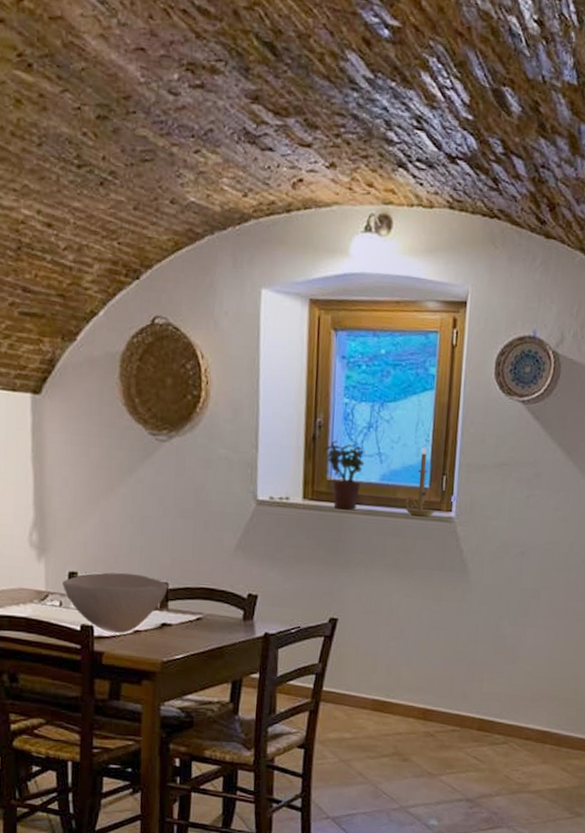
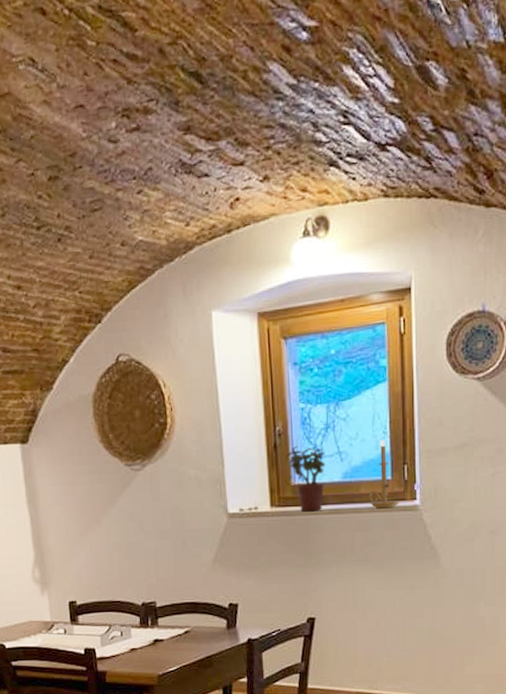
bowl: present [62,572,168,634] -> none [65,596,157,654]

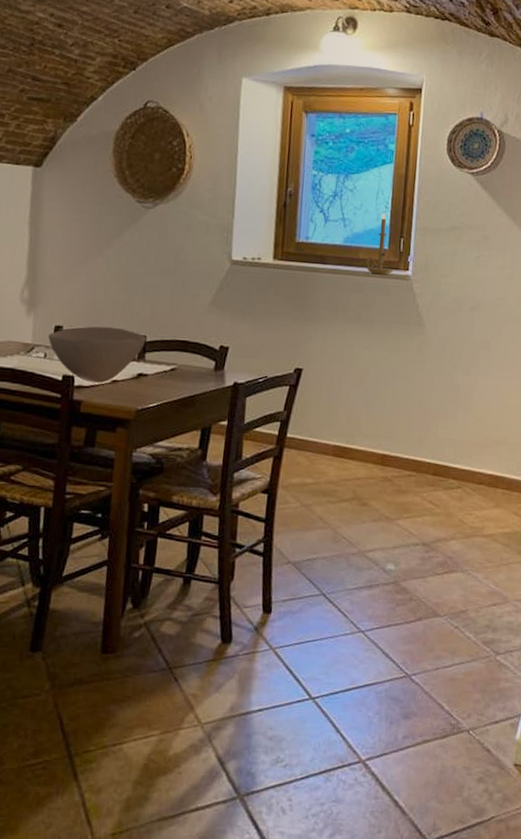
bowl: none [65,596,157,654] -> present [48,326,146,384]
potted plant: present [286,446,326,512] -> none [294,207,331,269]

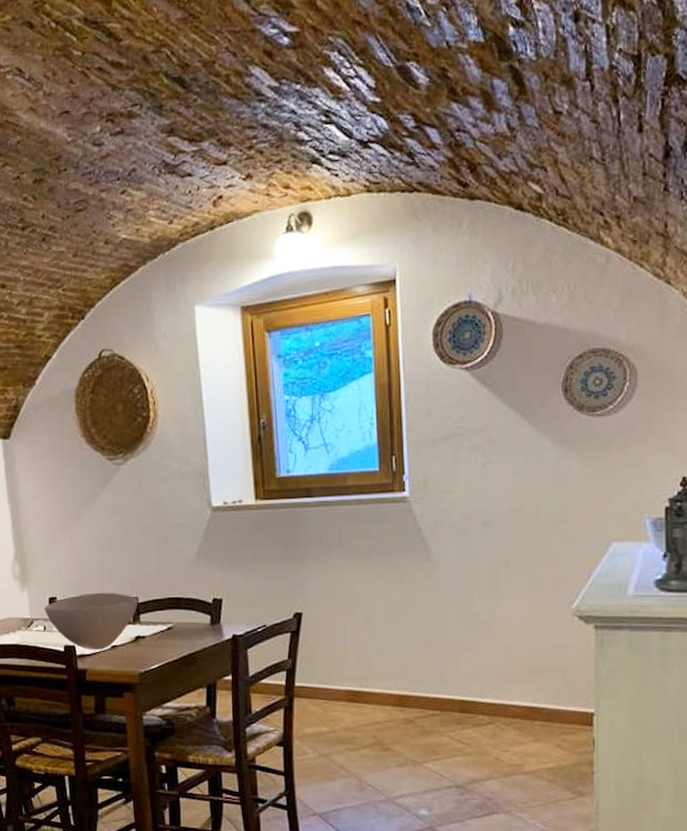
candle holder: present [366,213,394,275] -> none [356,431,388,501]

